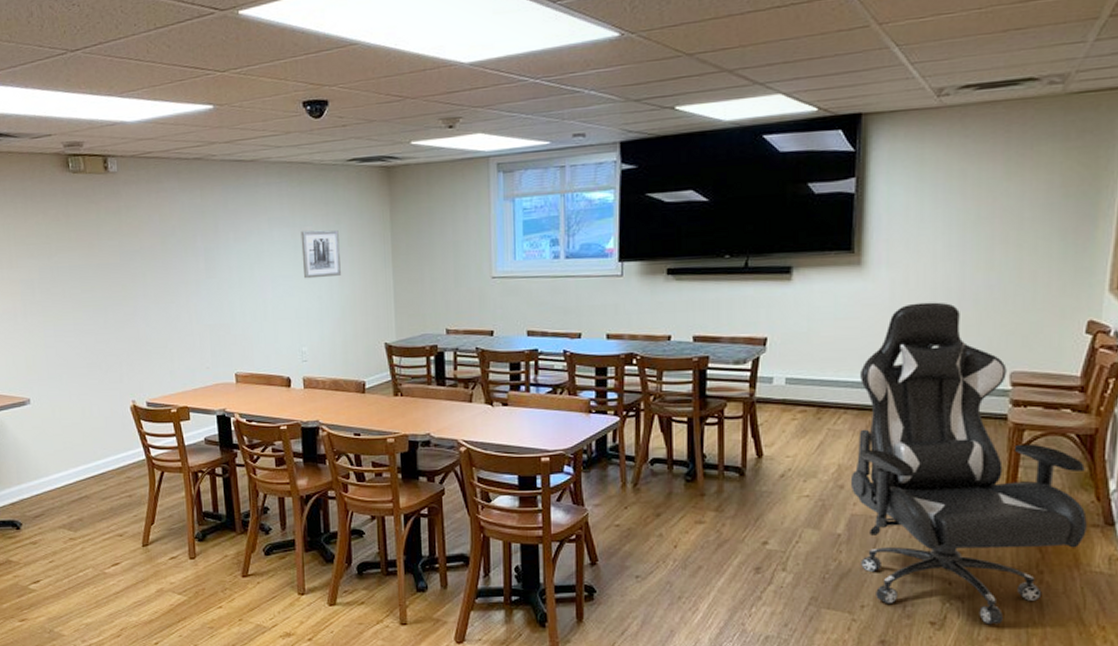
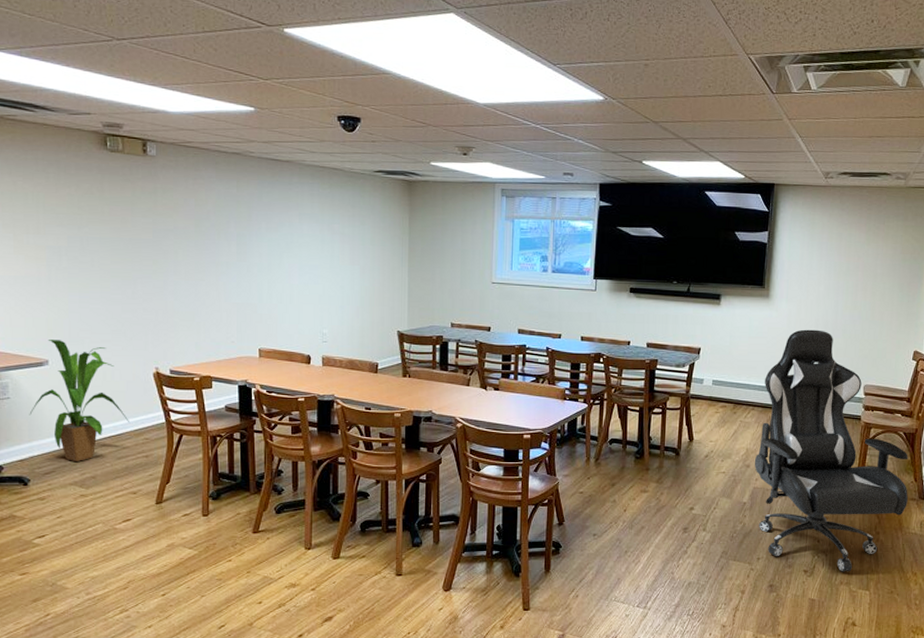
house plant: none [16,377,112,505] -> present [29,340,131,463]
wall art: present [300,230,341,279] -> none [328,228,363,270]

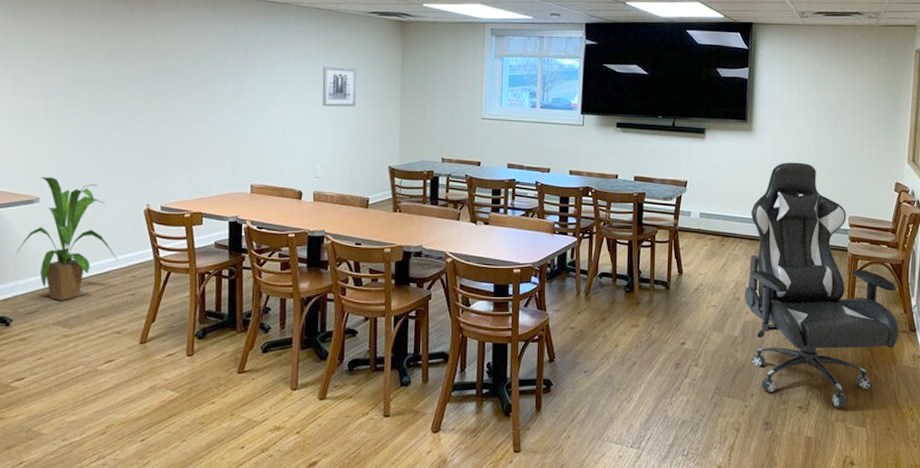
wall art: none [328,228,363,270] -> present [322,67,356,107]

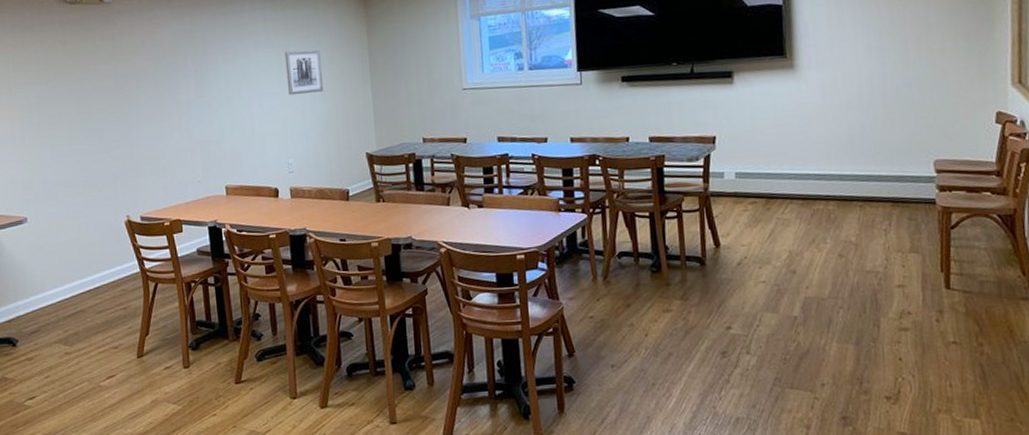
house plant: present [16,177,119,302] -> none [13,196,107,320]
chair: present [744,162,899,408] -> none [801,99,1017,397]

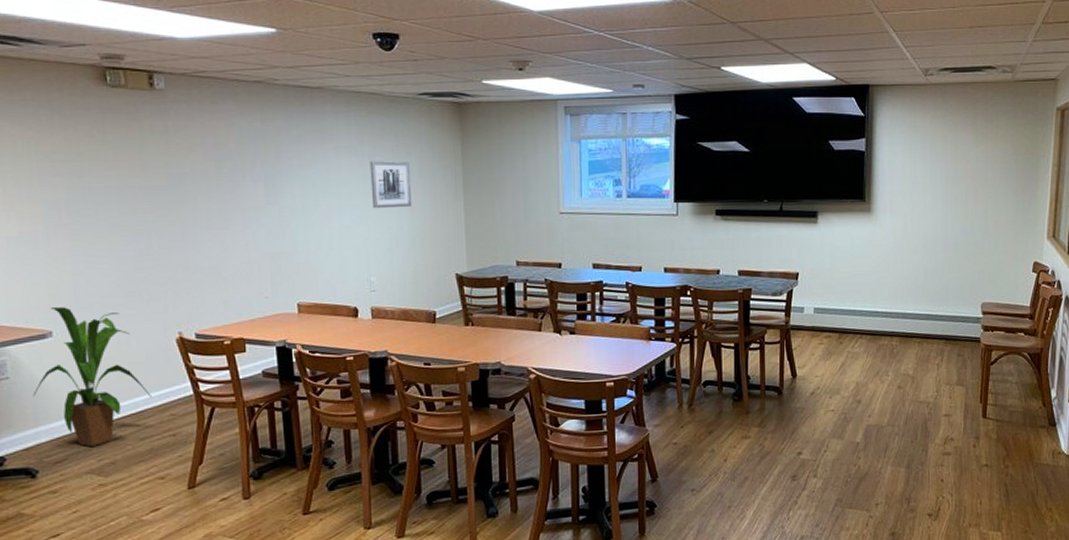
house plant: none [13,196,107,320] -> present [33,307,153,447]

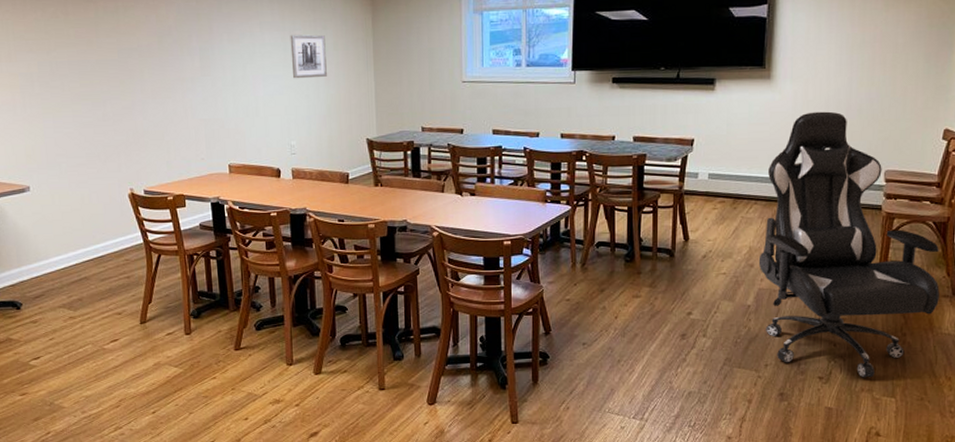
house plant: present [33,307,153,447] -> none [16,166,111,286]
chair: none [865,244,1037,513] -> present [758,111,940,378]

